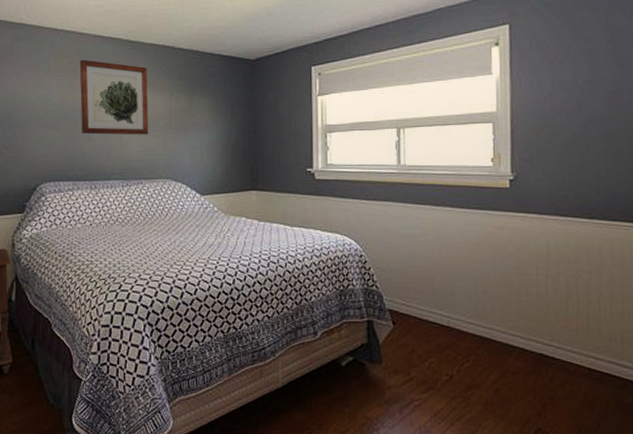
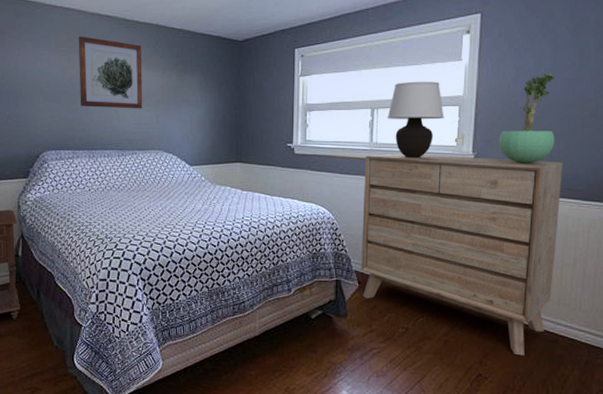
dresser: none [393,176,614,405] -> present [361,153,564,356]
table lamp: none [414,97,477,181] -> present [387,81,444,159]
potted plant: none [539,85,602,184] -> present [498,73,555,164]

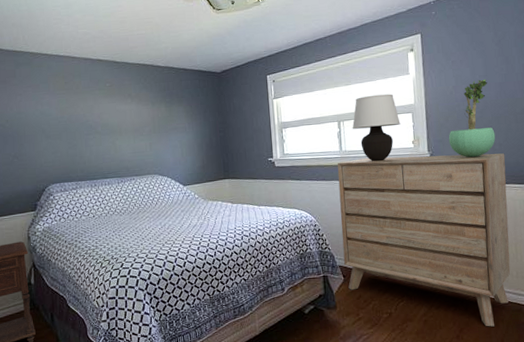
wall art: present [78,36,143,109] -> none [74,79,137,142]

